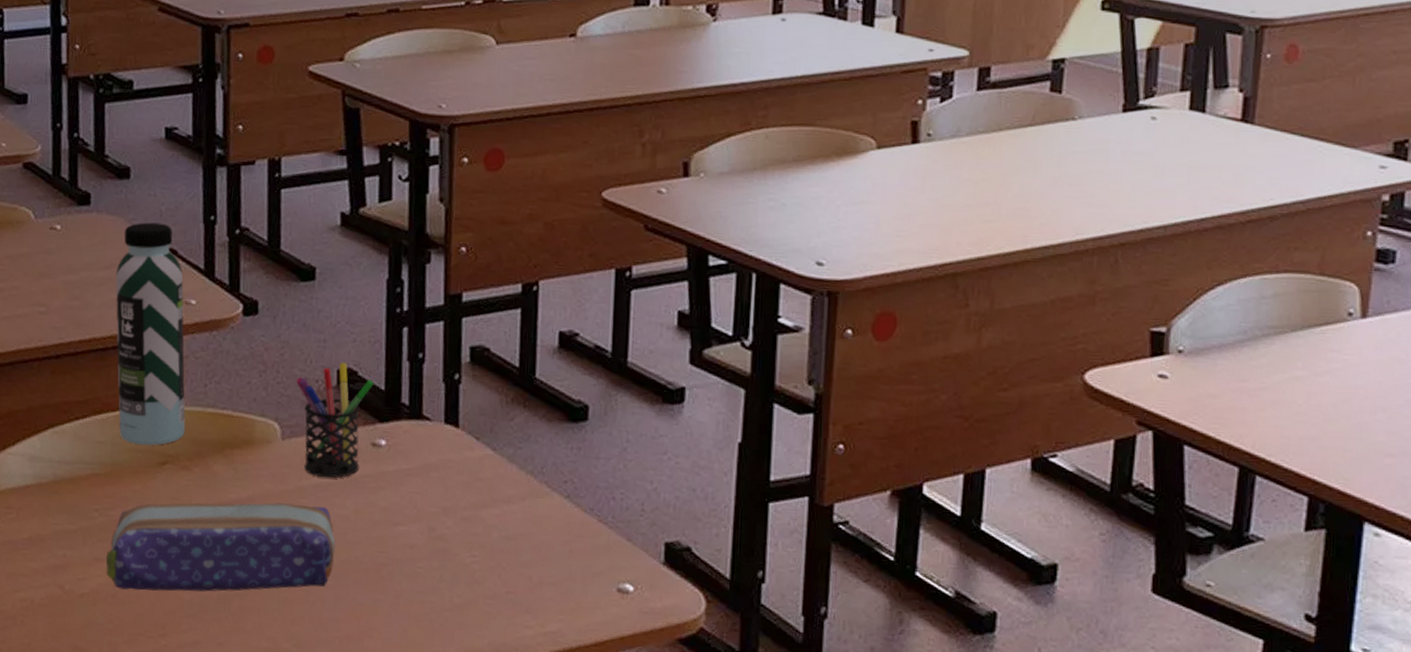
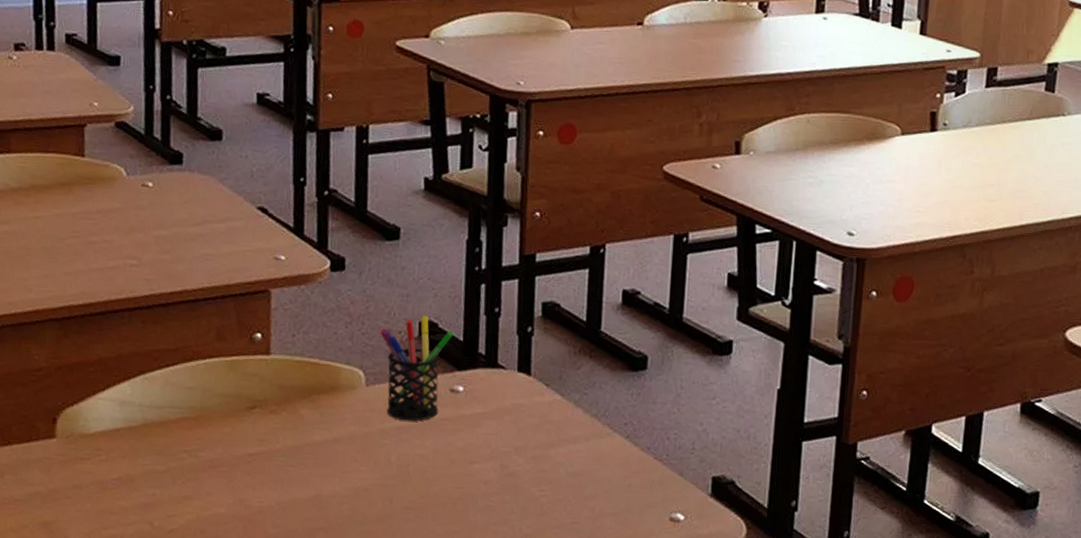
pencil case: present [105,502,336,592] -> none [194,444,415,526]
water bottle: present [115,222,186,446] -> none [206,182,274,391]

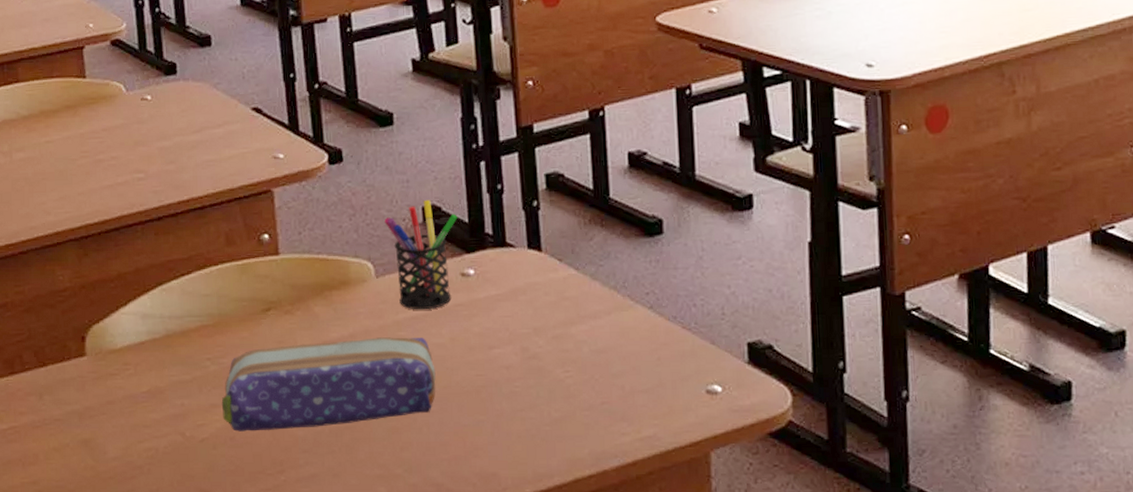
pencil case: none [194,444,415,526] -> present [221,337,436,432]

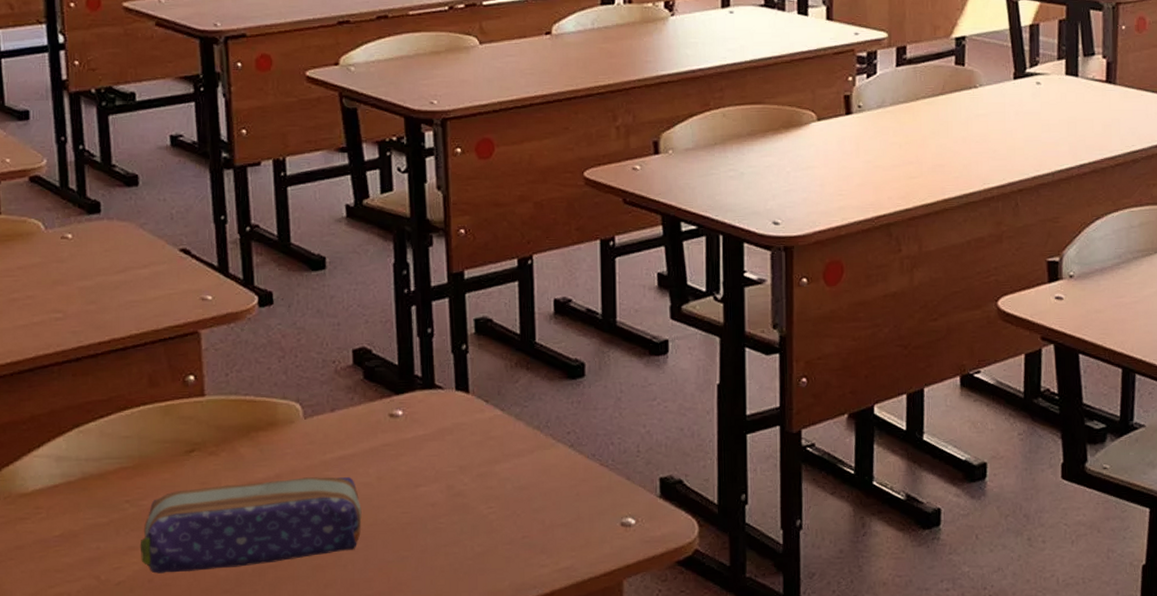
pen holder: present [384,199,458,310] -> none [314,342,388,450]

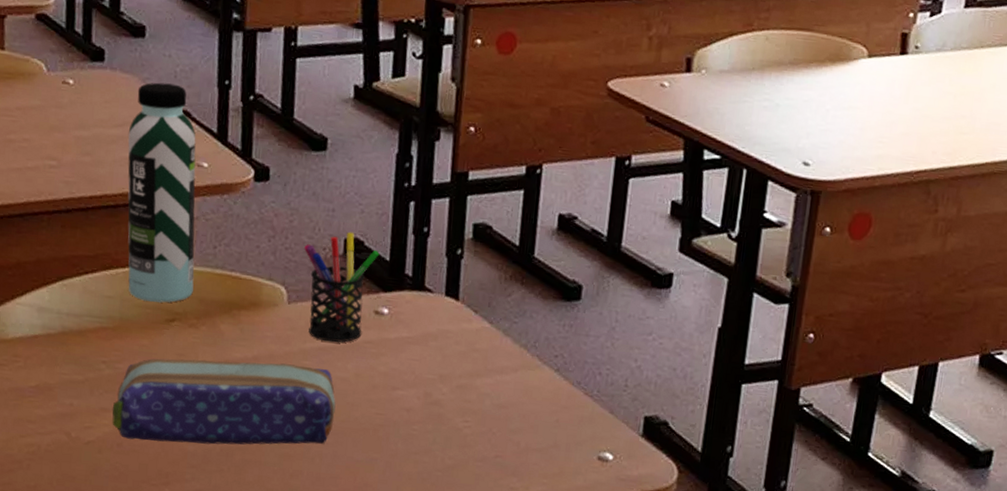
water bottle: none [130,225,210,436] -> present [127,82,196,303]
pen holder: none [314,342,388,450] -> present [304,231,380,343]

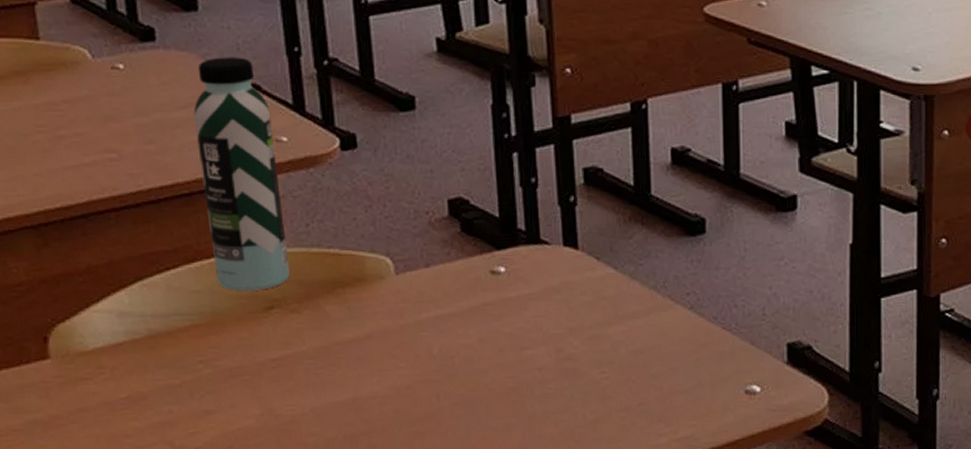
pencil case: present [112,358,336,445] -> none [217,338,463,440]
pen holder: present [304,231,380,343] -> none [405,192,487,309]

